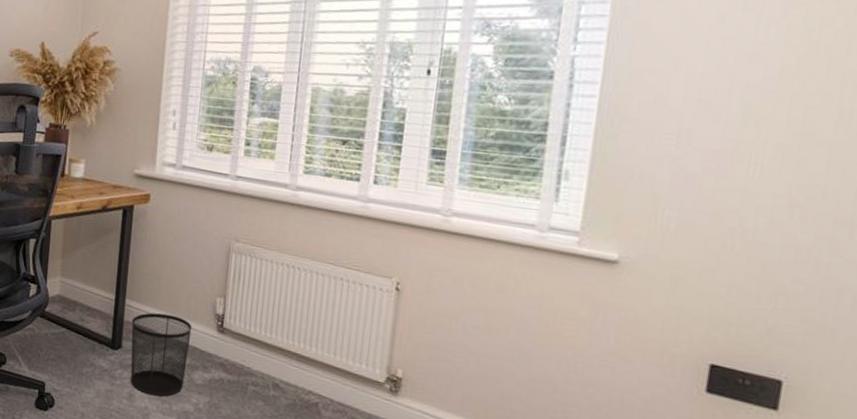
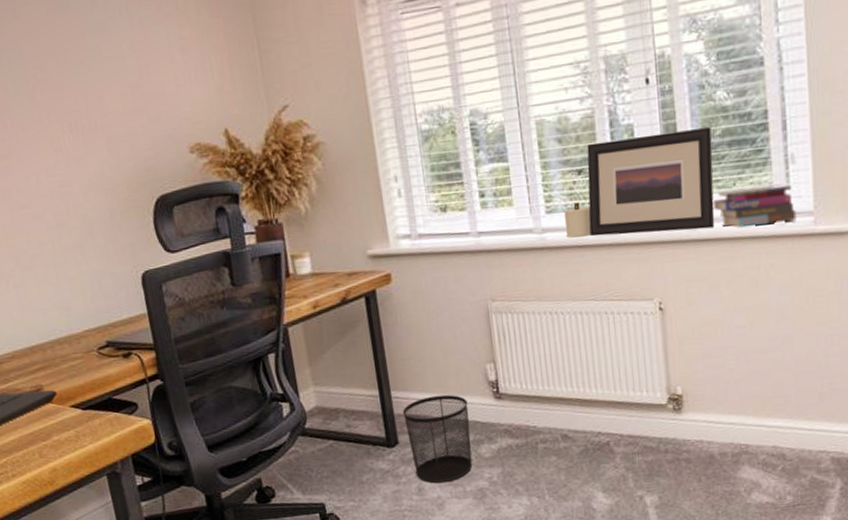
candle: none [319,169,348,204] -> present [563,202,591,238]
picture frame: none [342,118,485,224] -> present [587,126,715,237]
books: none [471,190,561,238] -> present [712,184,797,228]

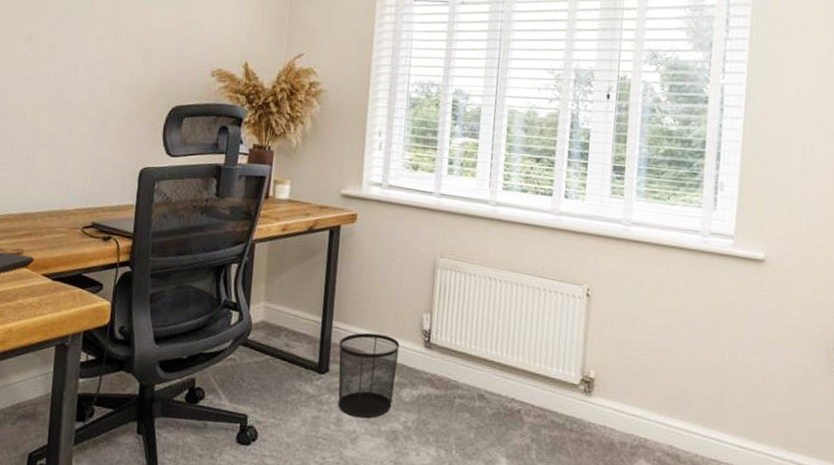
candle: present [563,202,591,238] -> none [517,185,542,218]
picture frame: present [587,126,715,237] -> none [537,138,656,232]
books: present [712,184,797,228] -> none [647,201,719,241]

